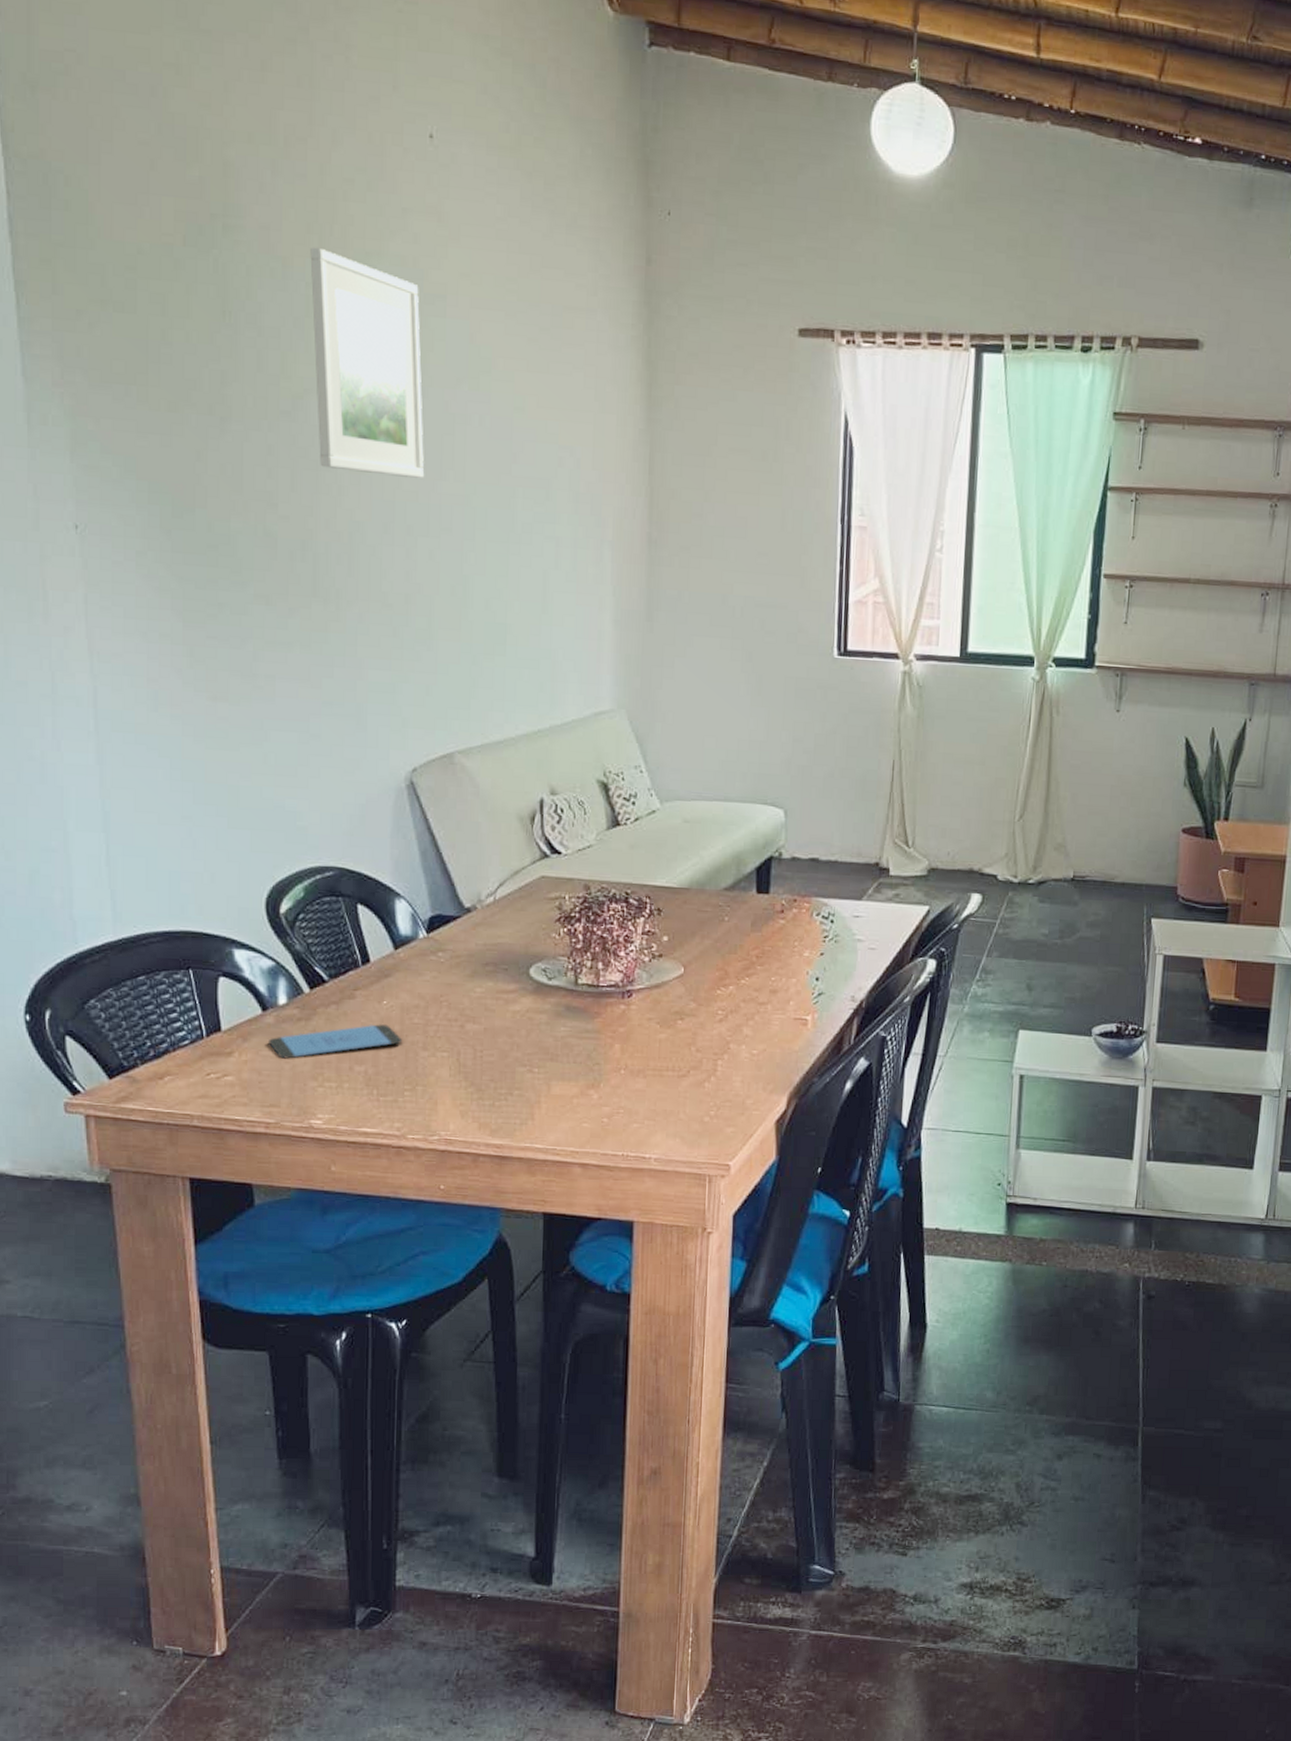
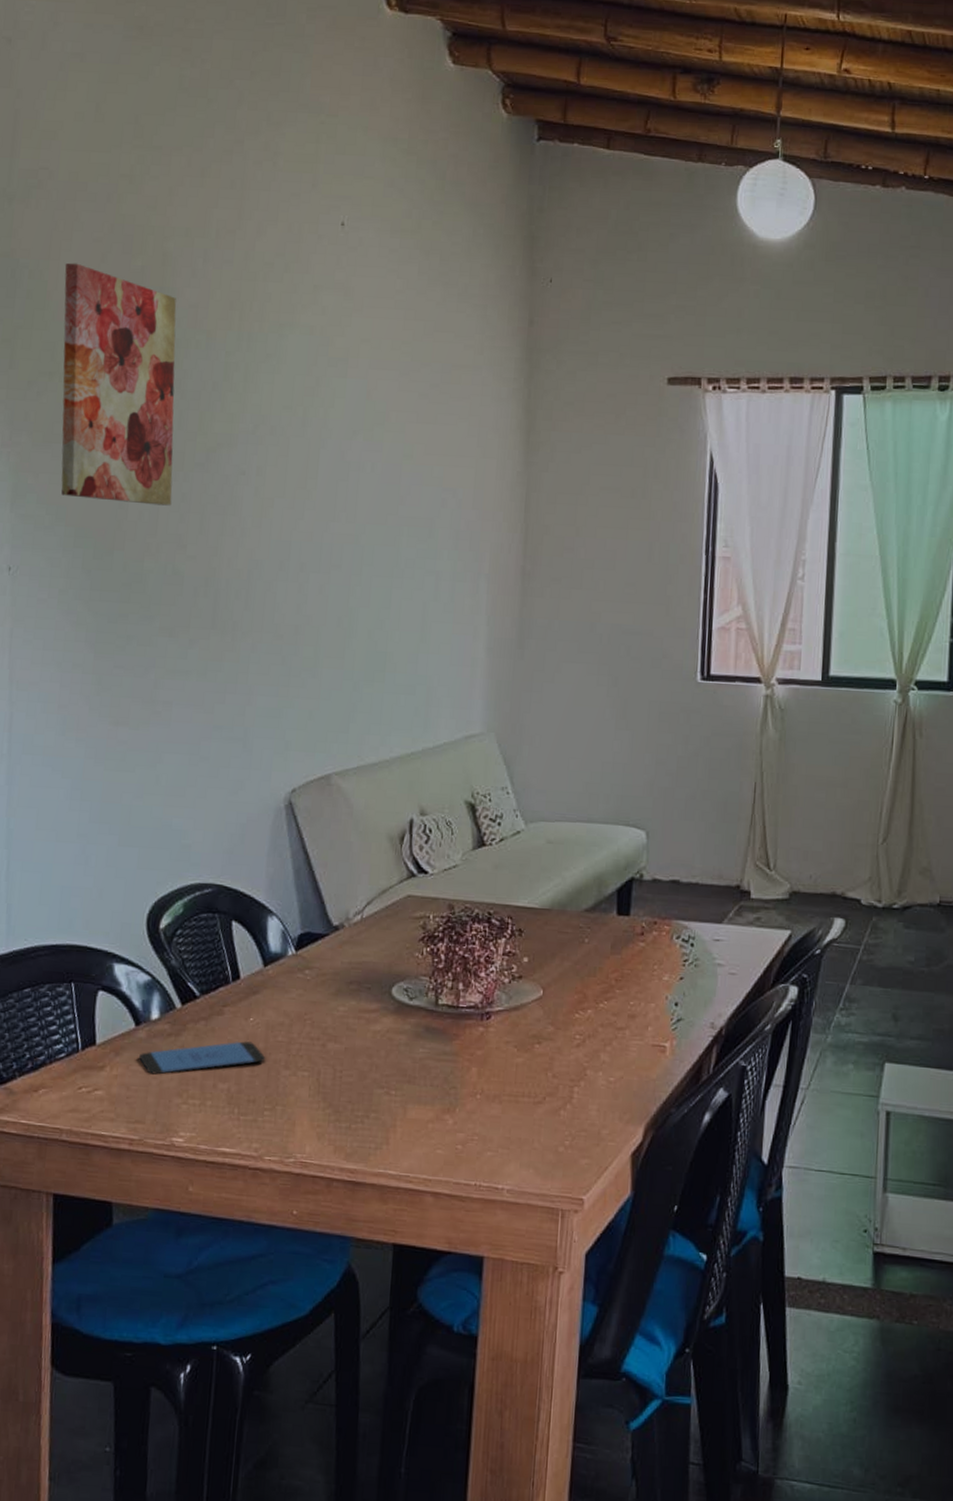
wall art: none [107,169,257,459] -> present [61,263,177,506]
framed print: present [310,247,425,478] -> none [227,321,324,520]

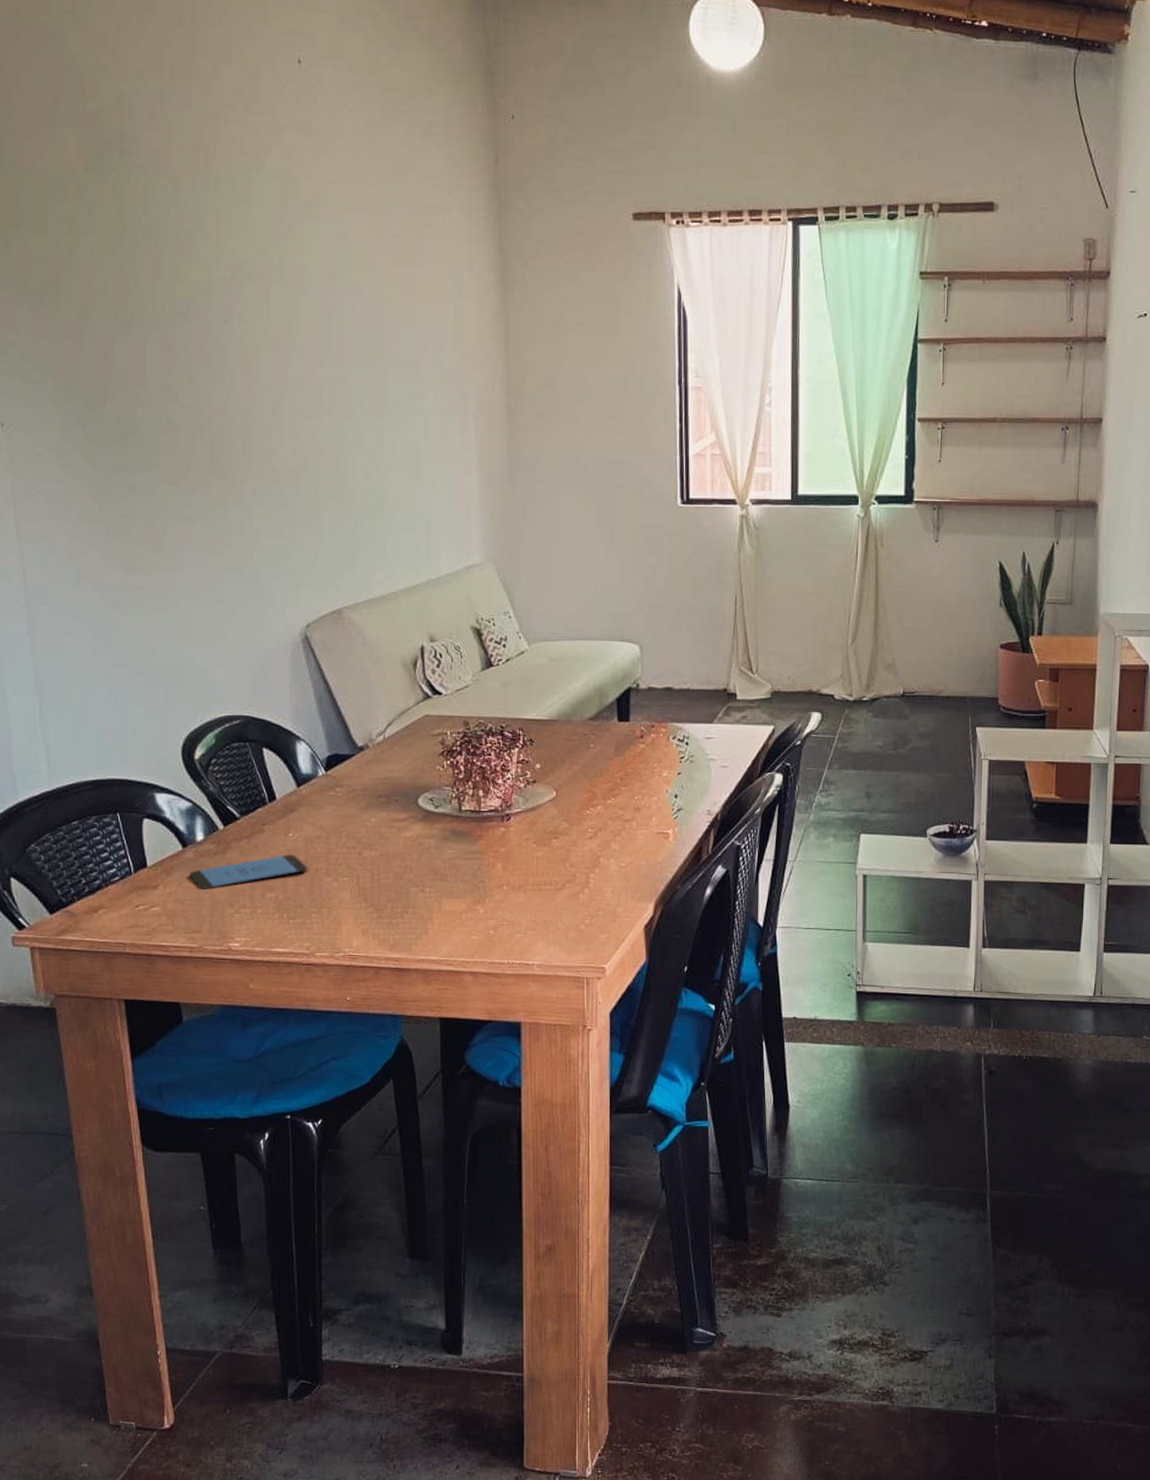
wall art: present [61,263,177,506] -> none [16,107,158,356]

